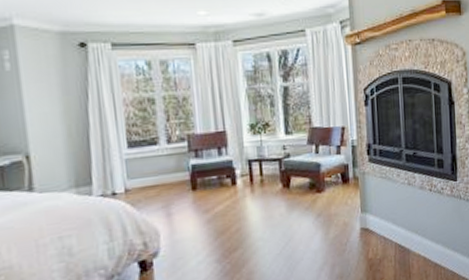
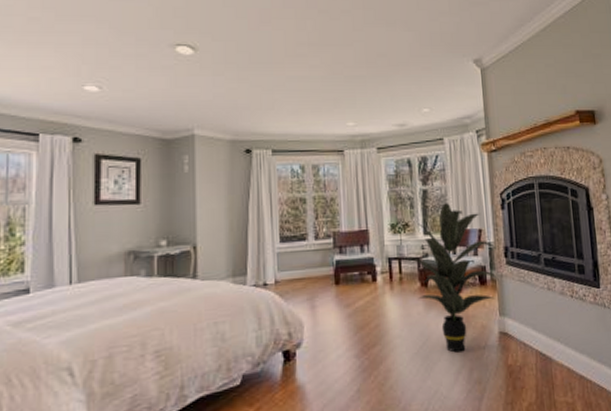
indoor plant: none [271,100,363,251] -> present [410,203,501,353]

